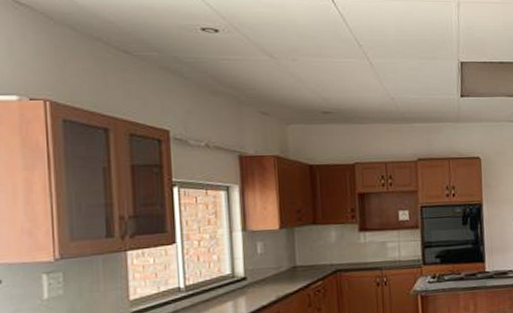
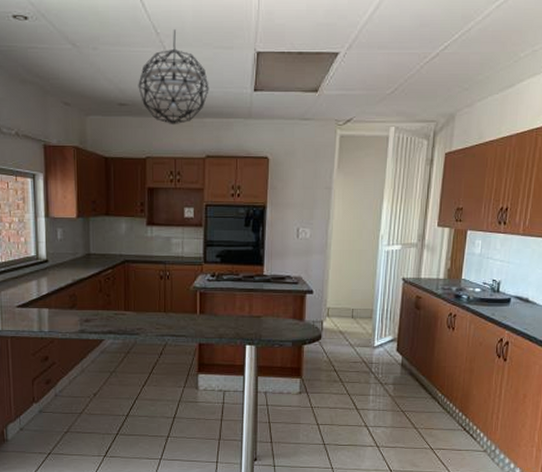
pendant light: none [342,42,417,131] -> present [138,29,209,125]

